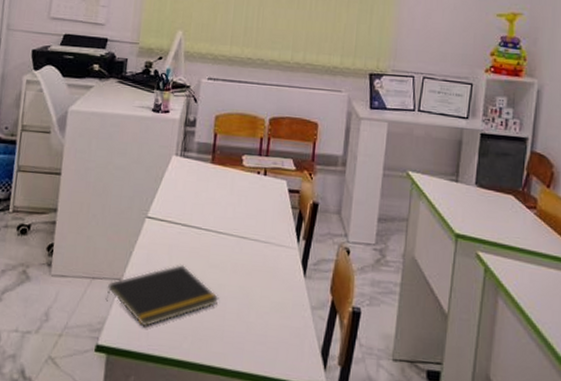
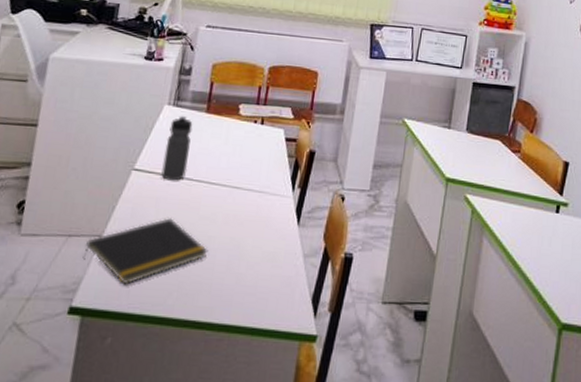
water bottle: none [172,165,200,230] -> present [161,115,193,181]

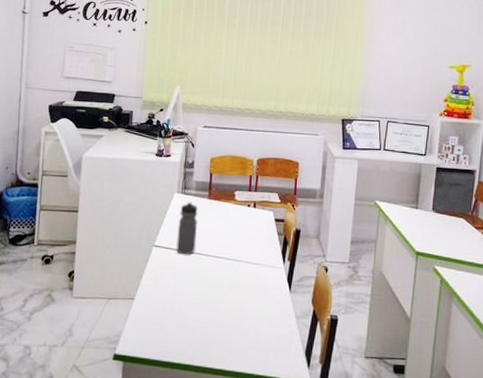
notepad: present [82,218,209,285] -> none [121,285,218,338]

